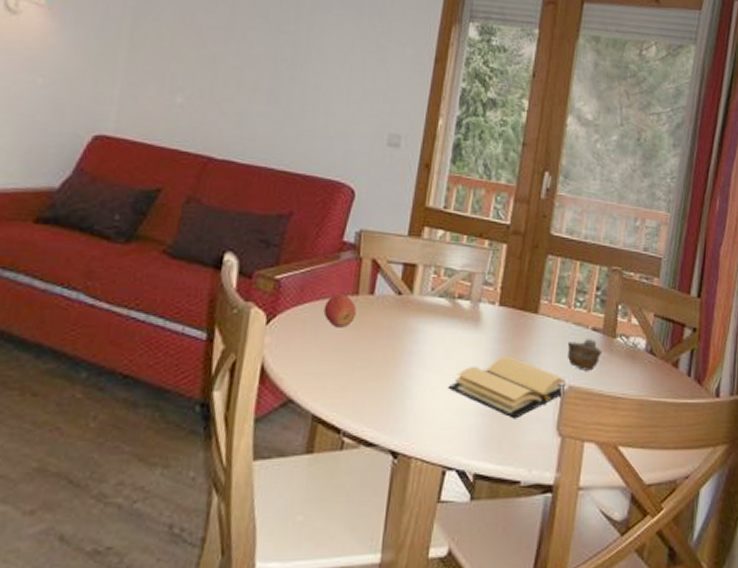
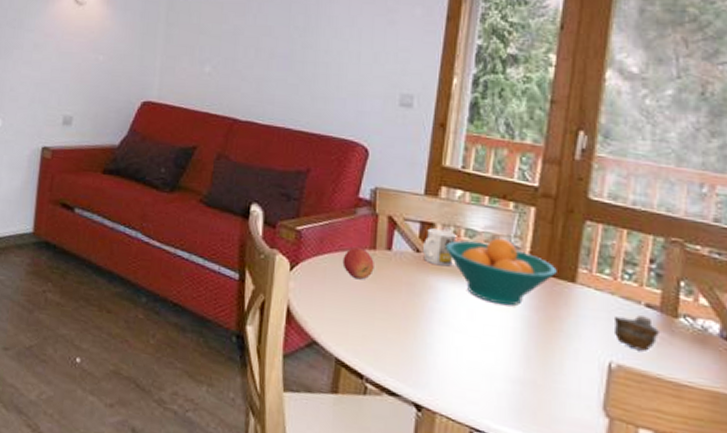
mug: none [404,269,436,307] -> present [422,228,455,267]
fruit bowl: none [425,275,523,341] -> present [445,237,557,306]
book: present [448,356,566,419] -> none [473,324,613,391]

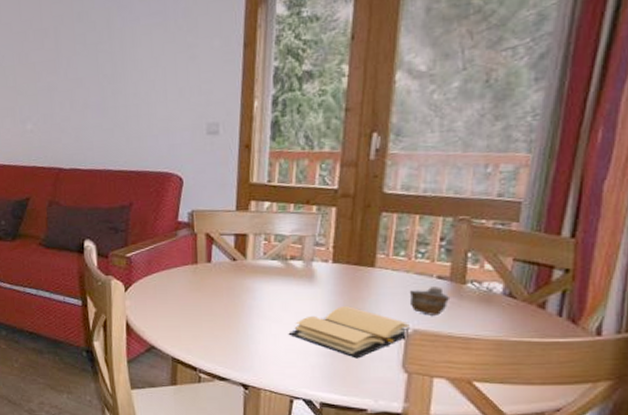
apple: present [342,247,374,280] -> none [169,264,197,291]
mug: present [422,228,455,267] -> none [237,238,267,270]
fruit bowl: present [445,237,557,306] -> none [258,238,358,295]
book: none [473,324,613,391] -> present [288,306,410,359]

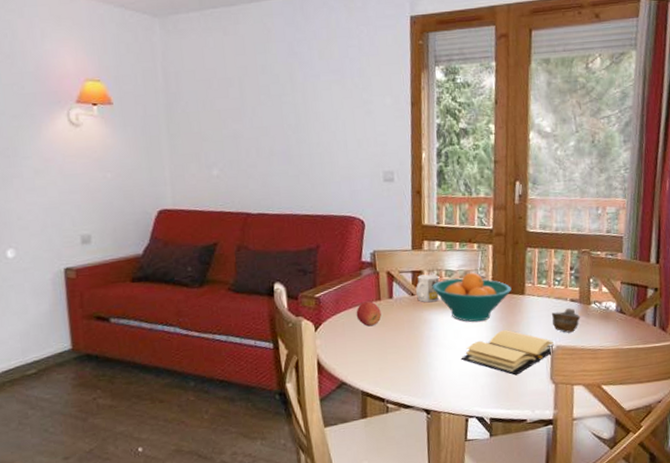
apple: none [169,264,197,291] -> present [356,301,381,327]
mug: none [237,238,267,270] -> present [415,274,439,303]
fruit bowl: none [258,238,358,295] -> present [432,272,512,322]

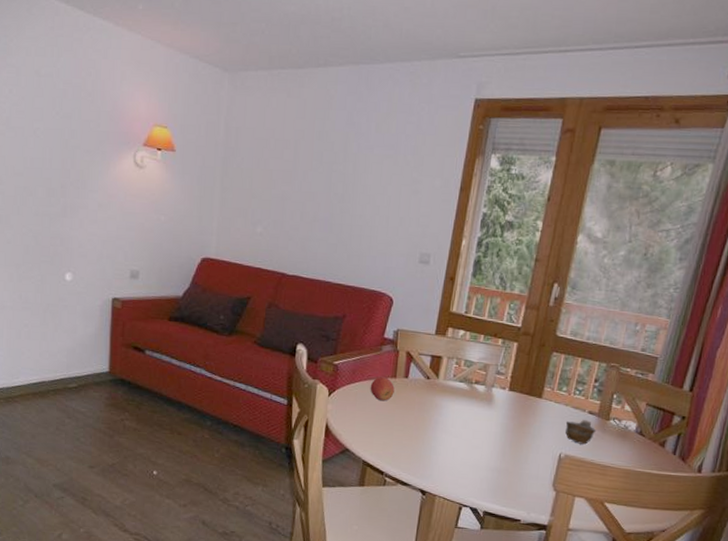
mug: present [415,274,439,303] -> none [431,360,457,389]
fruit bowl: present [432,272,512,322] -> none [449,366,529,417]
book: present [461,330,554,376] -> none [465,429,563,476]

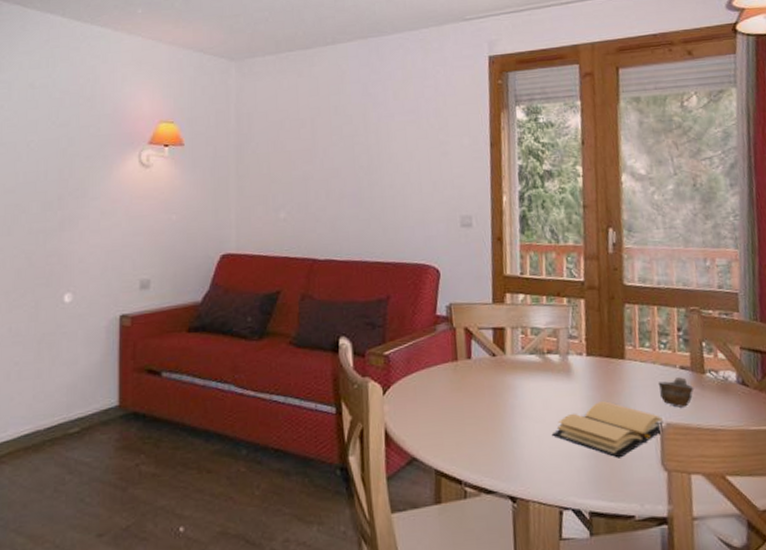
apple: present [370,377,395,401] -> none [429,362,458,392]
book: none [465,429,563,476] -> present [551,401,663,458]

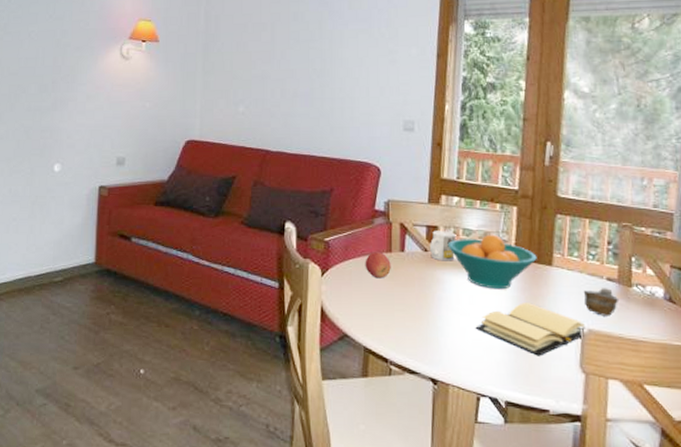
apple: none [429,362,458,392] -> present [365,252,391,279]
mug: none [497,332,525,365] -> present [429,231,455,261]
fruit bowl: none [516,330,609,391] -> present [447,234,537,290]

